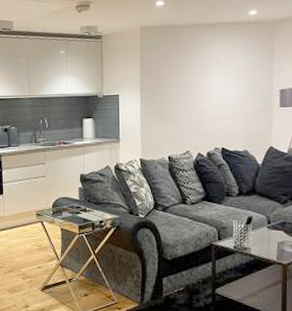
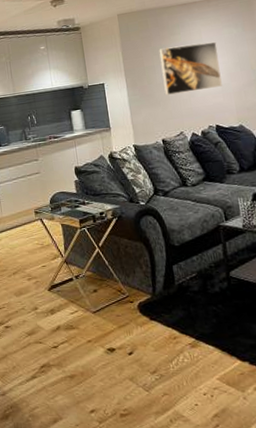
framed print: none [176,65,234,113] -> present [158,41,222,95]

